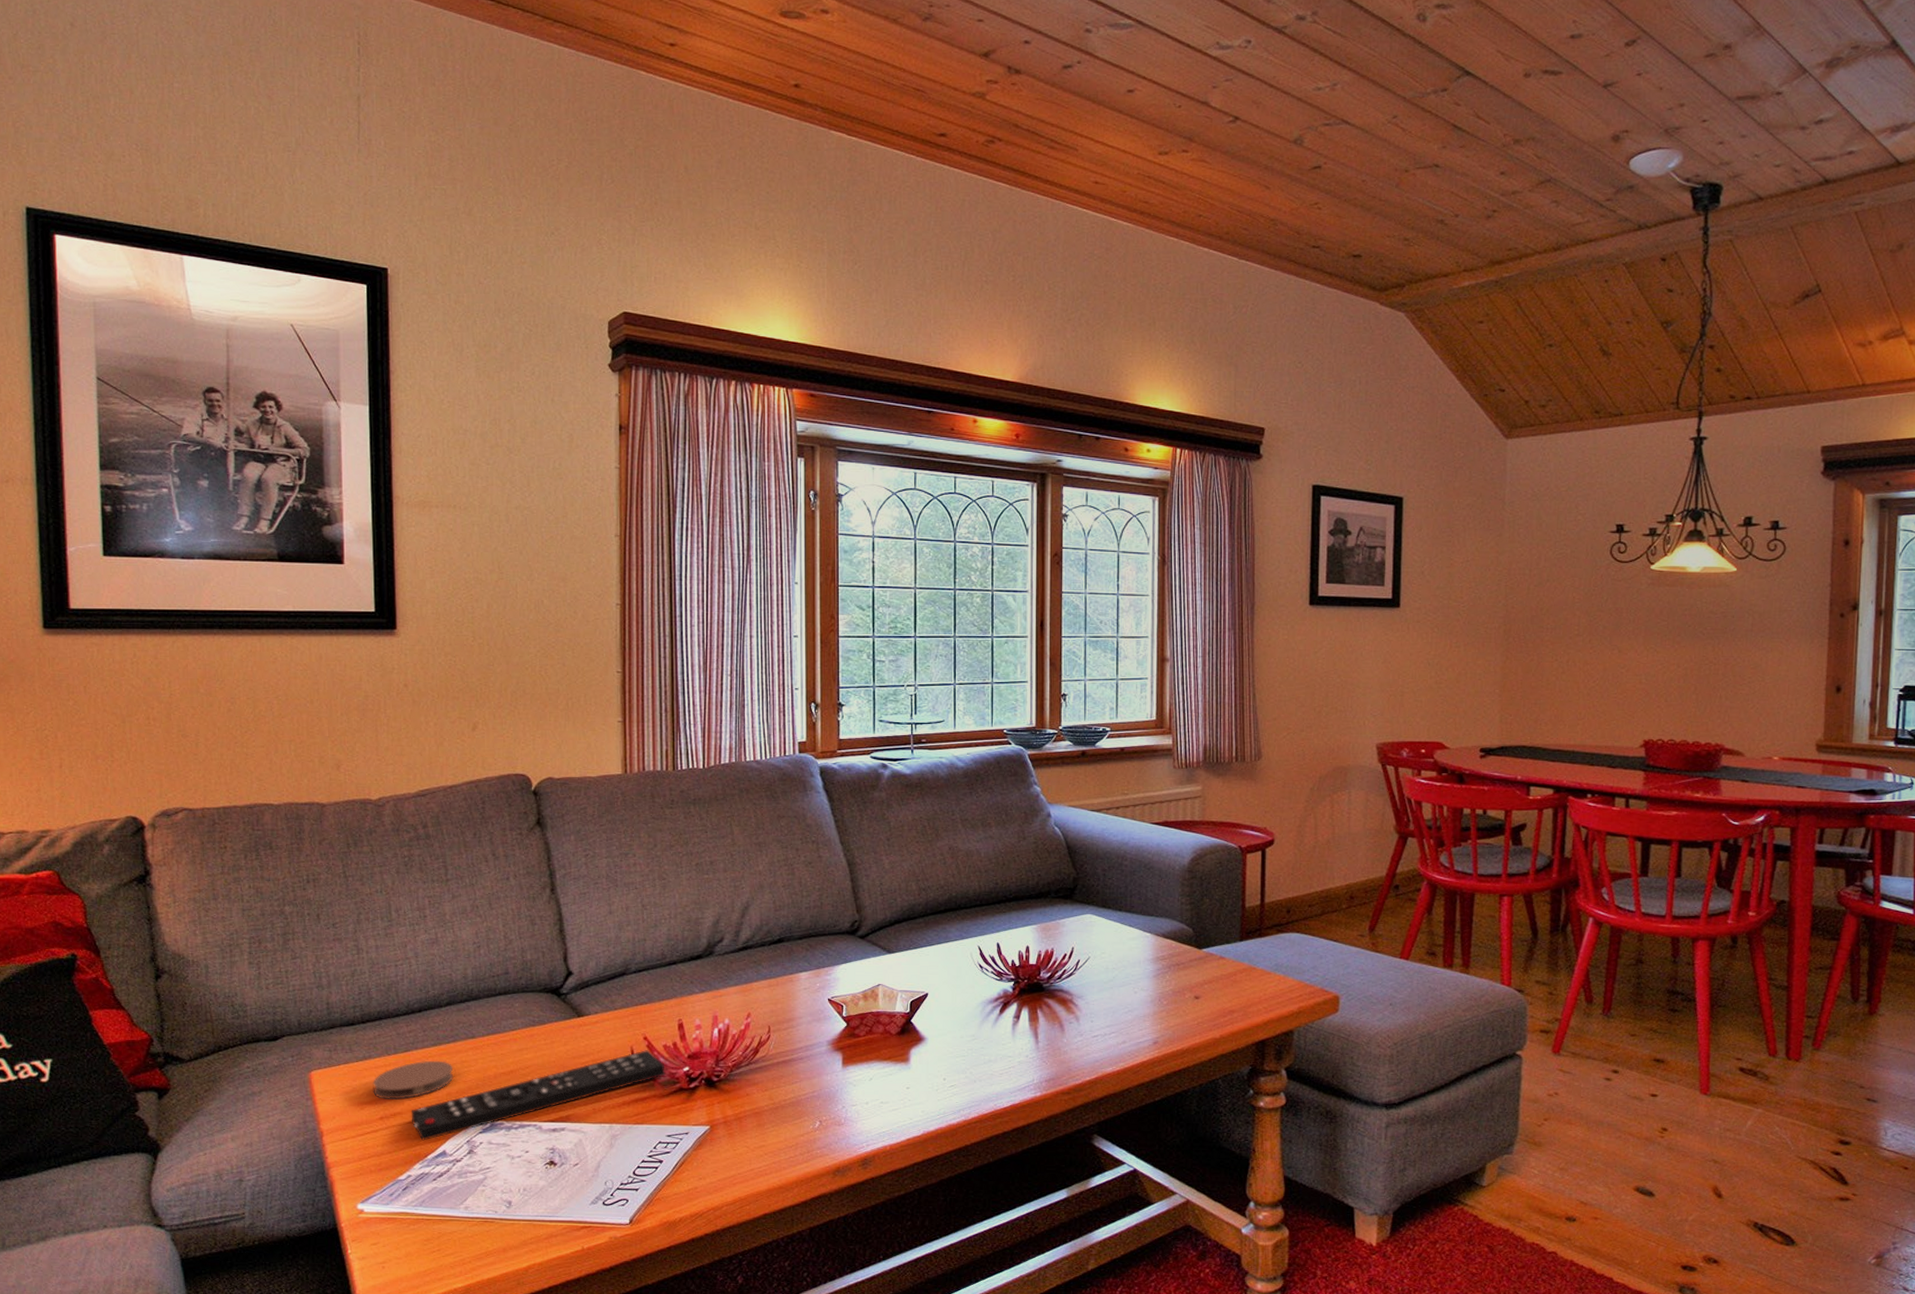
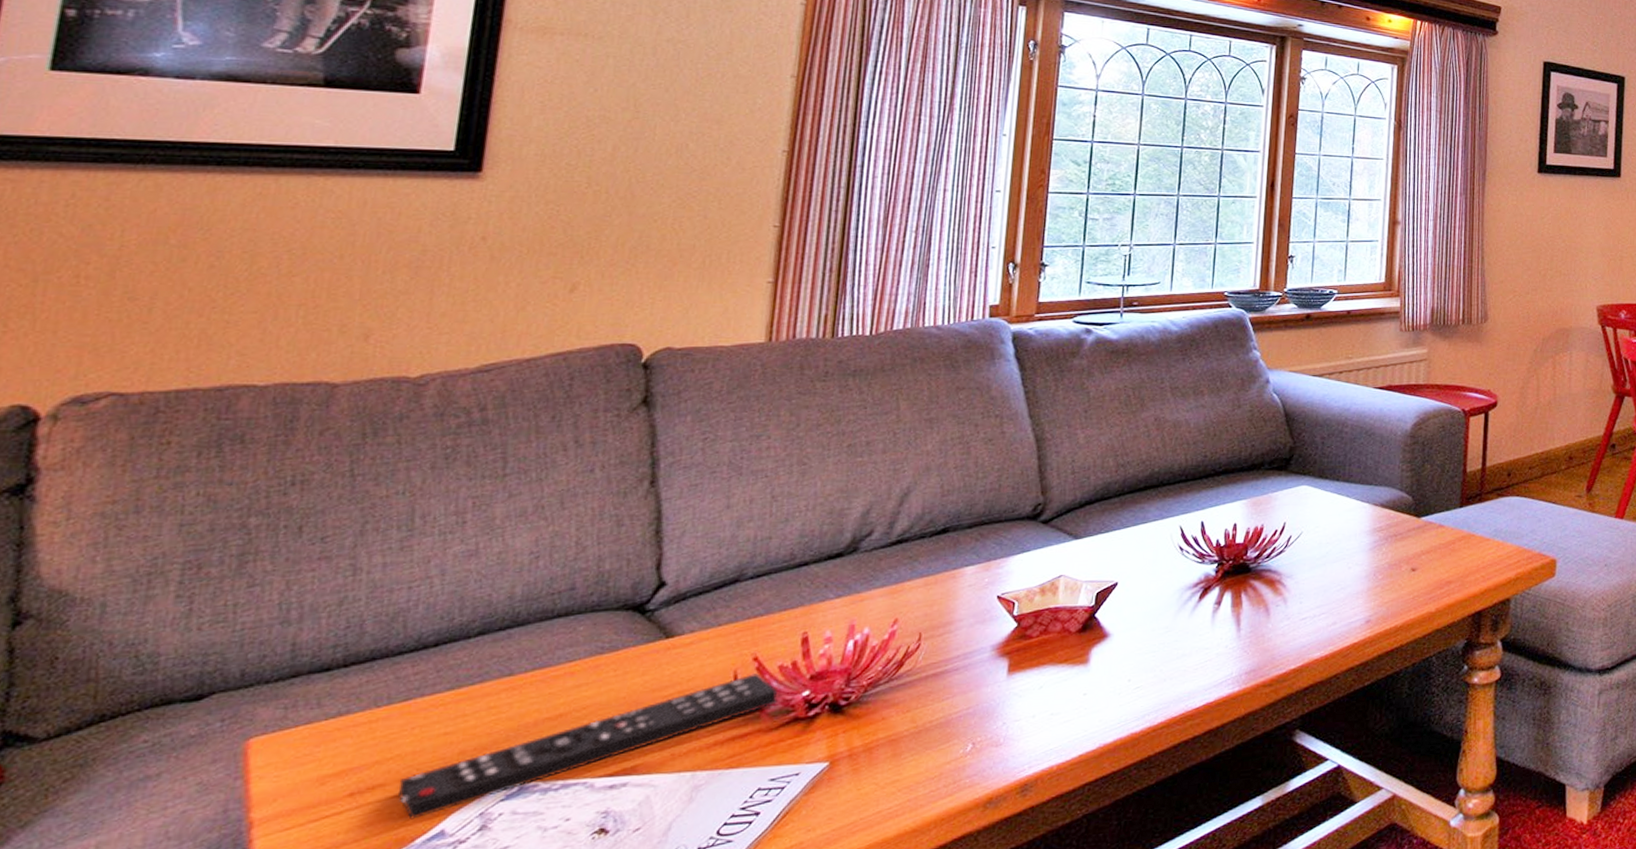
coaster: present [373,1060,454,1100] -> none [344,708,475,768]

